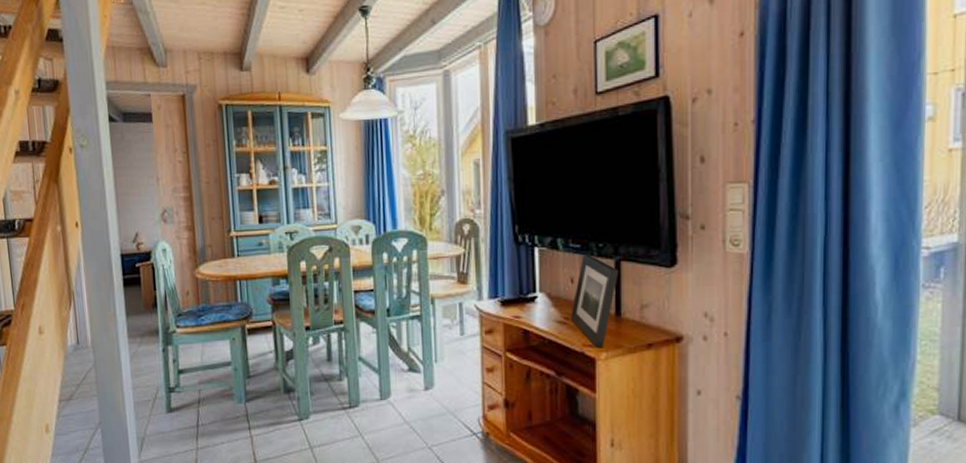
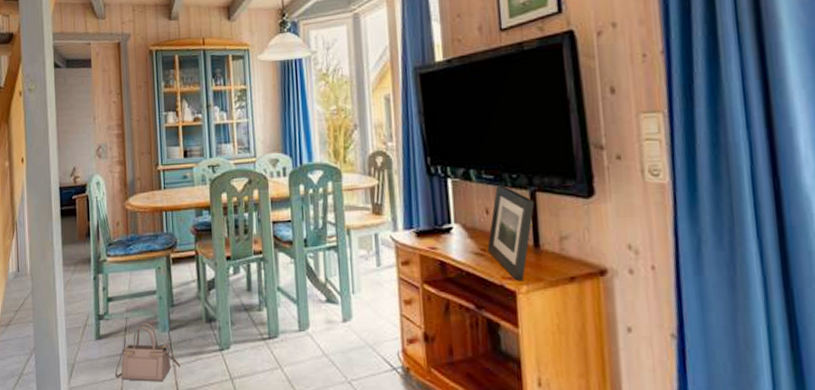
handbag: none [189,395,258,452] -> present [115,323,181,381]

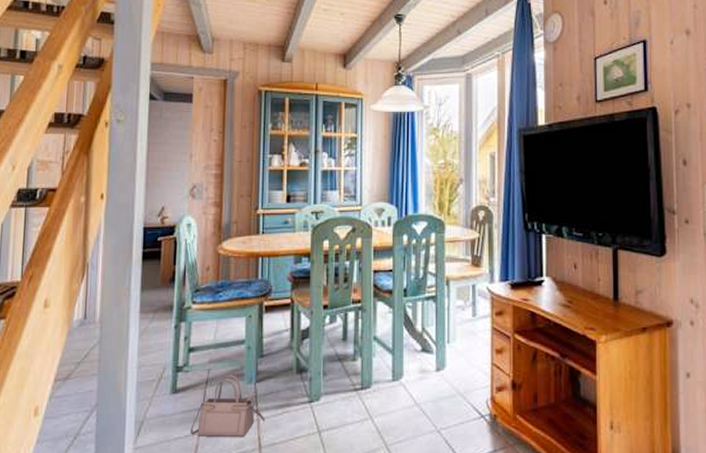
picture frame: present [487,184,535,281] -> none [574,241,617,332]

